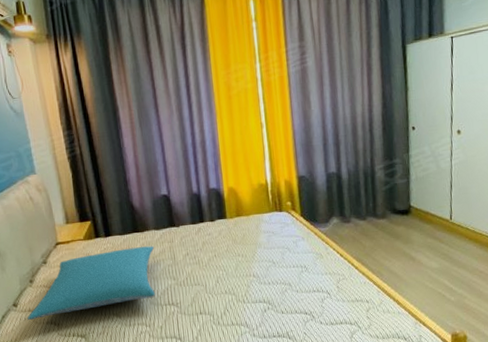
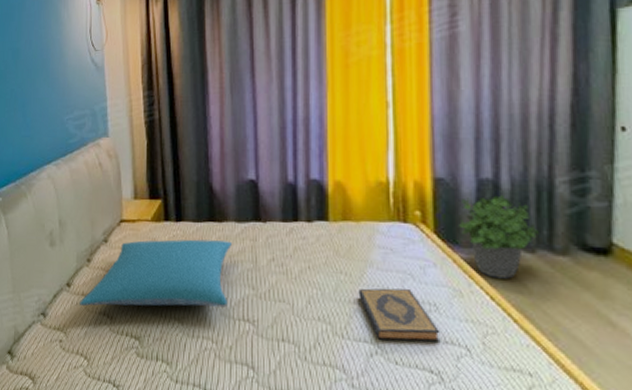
hardback book: none [252,259,310,299] -> present [358,288,441,343]
potted plant: none [317,183,368,241] -> present [459,195,541,279]

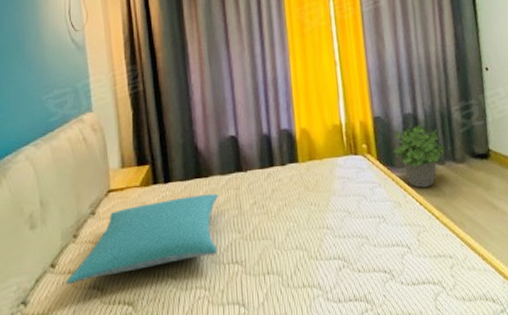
hardback book: present [358,288,441,343] -> none [326,208,389,255]

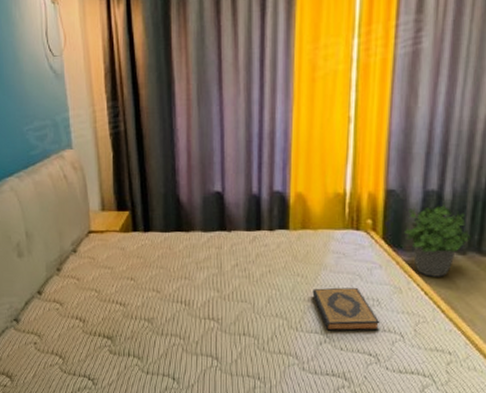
pillow: present [66,193,219,284] -> none [52,248,199,311]
hardback book: none [326,208,389,255] -> present [312,287,380,332]

